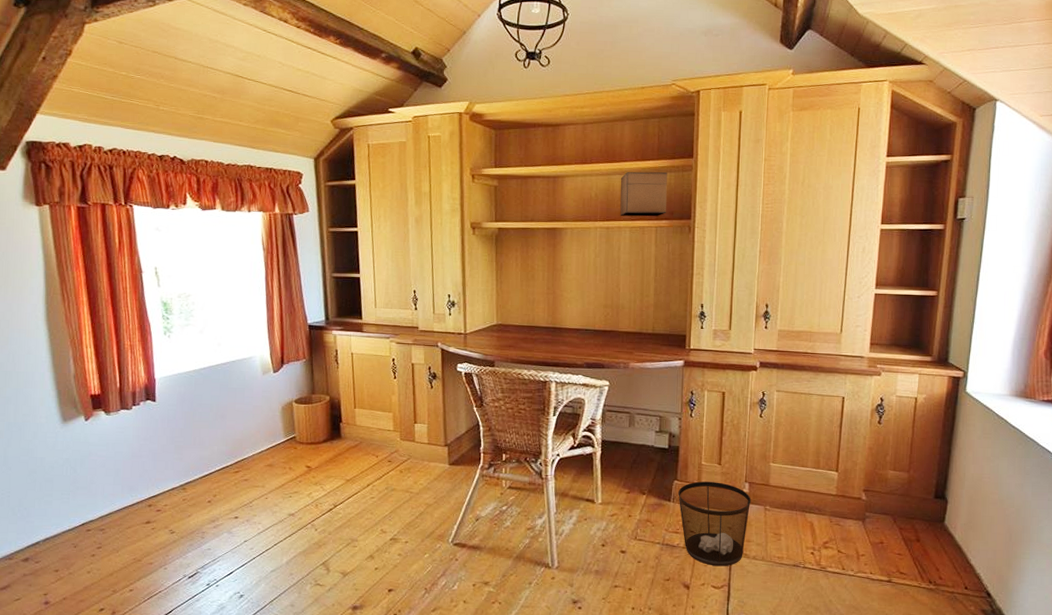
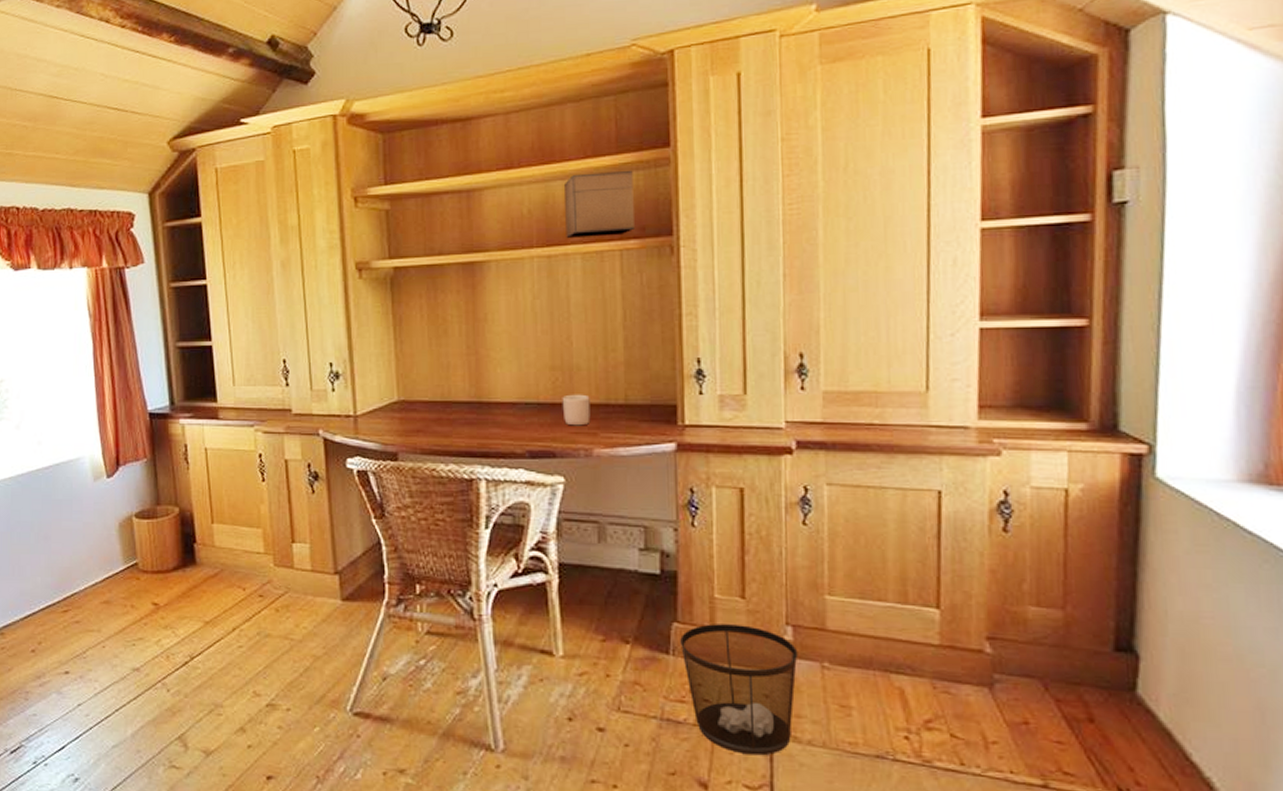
mug: none [610,325,630,347] -> present [562,394,591,426]

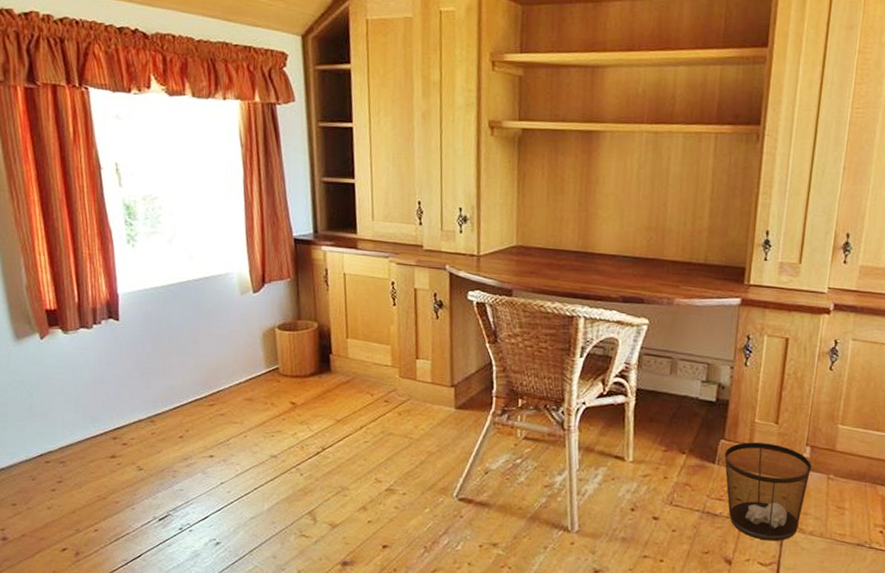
mug: present [562,394,591,426] -> none [653,252,677,279]
decorative box: present [563,170,634,239] -> none [672,62,734,121]

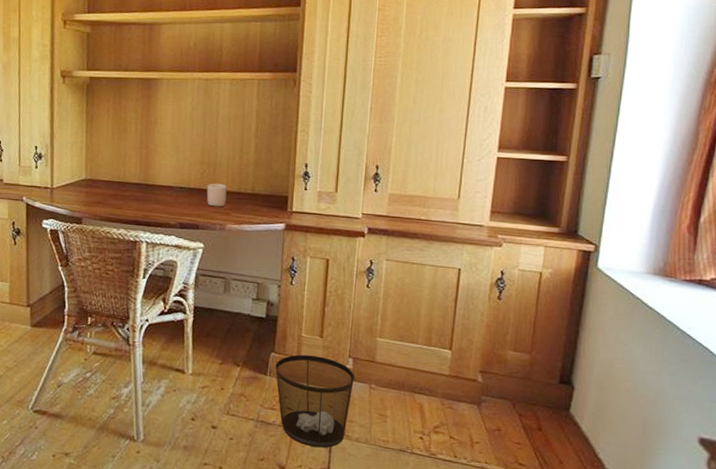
mug: none [653,252,677,279] -> present [206,183,227,207]

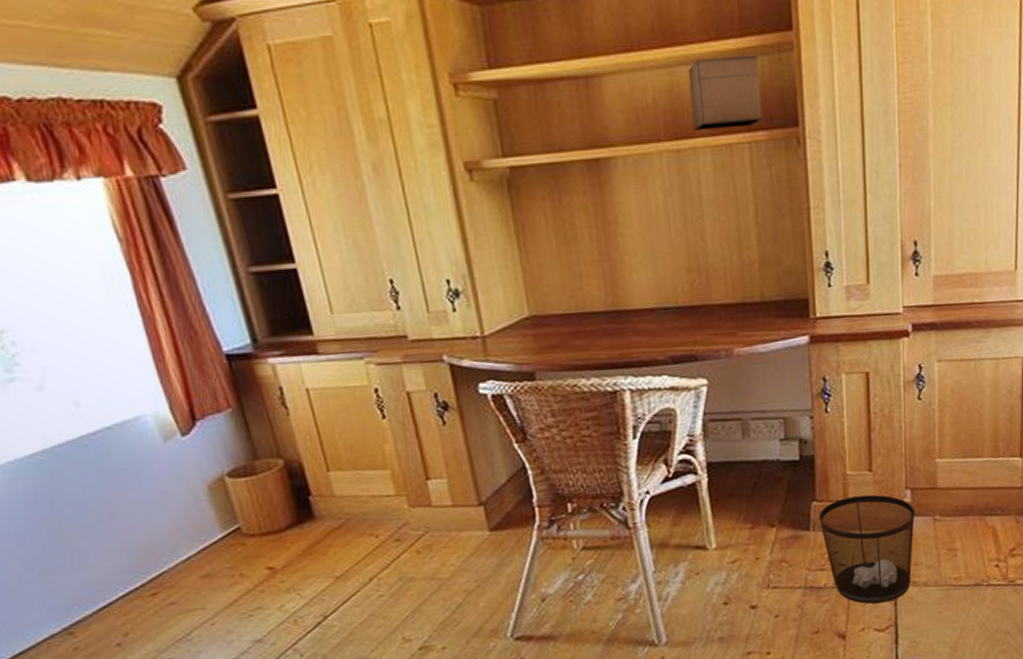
mug: present [206,183,227,207] -> none [700,294,729,328]
decorative box: none [220,19,272,69] -> present [688,55,762,132]

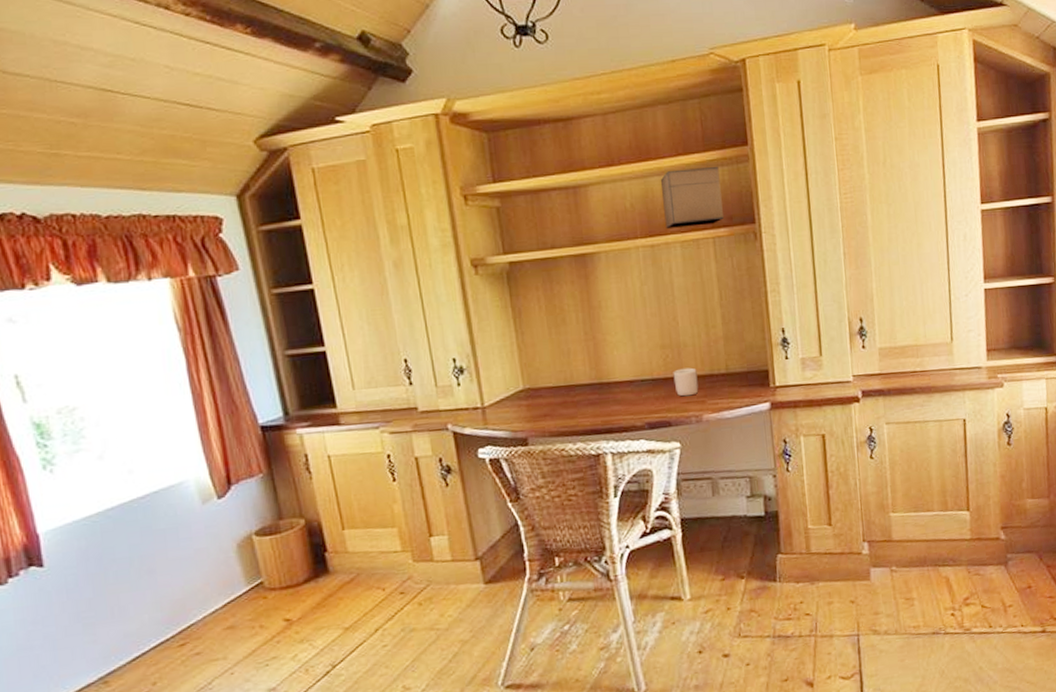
mug: none [700,294,729,328] -> present [673,367,699,397]
waste bin: present [819,494,916,604] -> none [784,547,874,653]

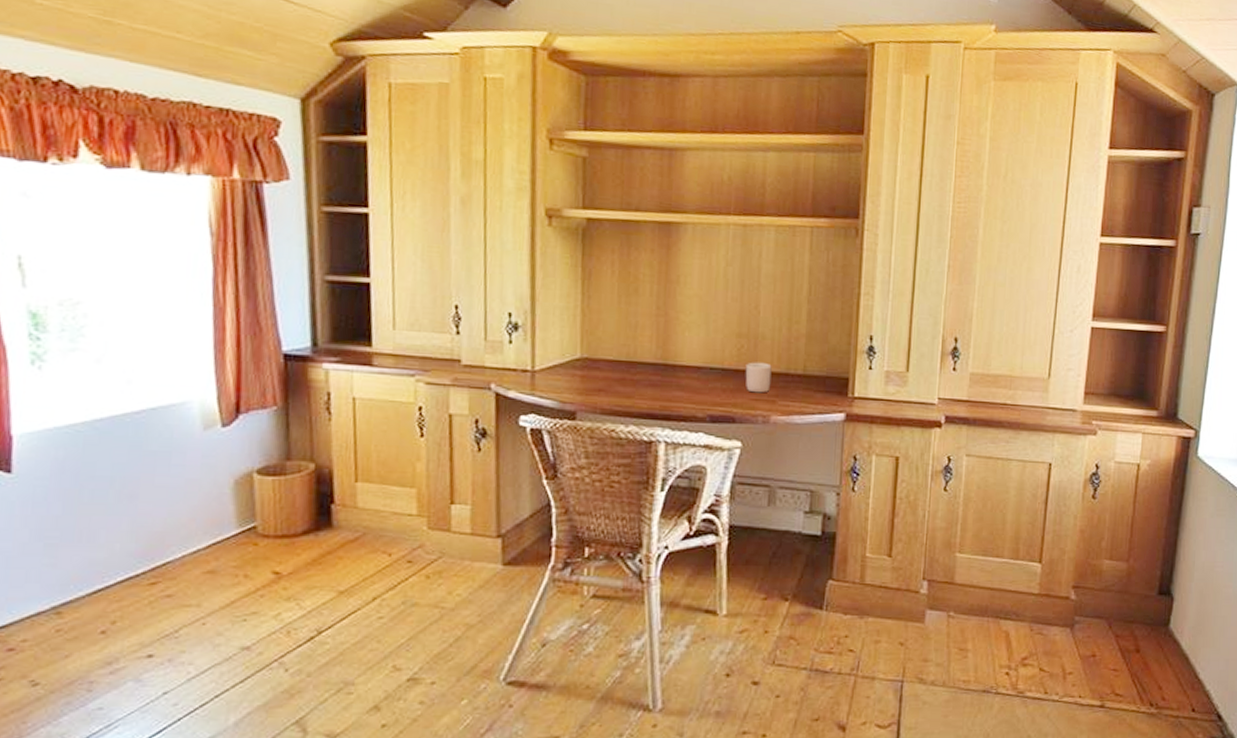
decorative box: present [660,166,723,230] -> none [762,147,829,213]

